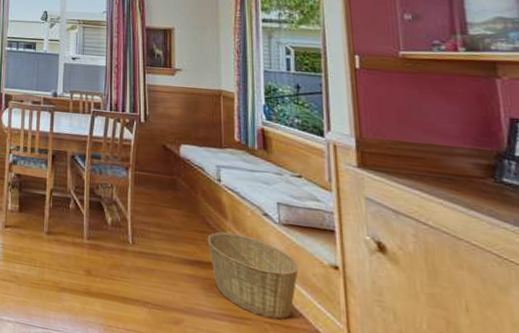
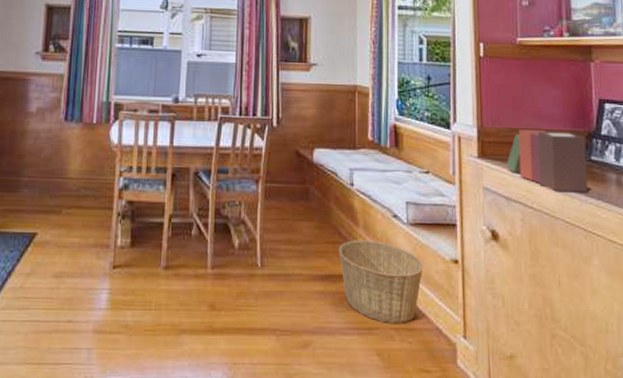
books: none [392,143,501,217] -> present [506,129,588,193]

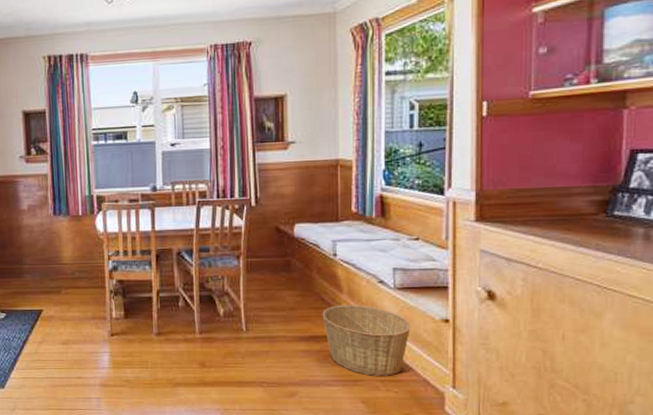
books: present [506,129,588,193] -> none [508,188,609,250]

